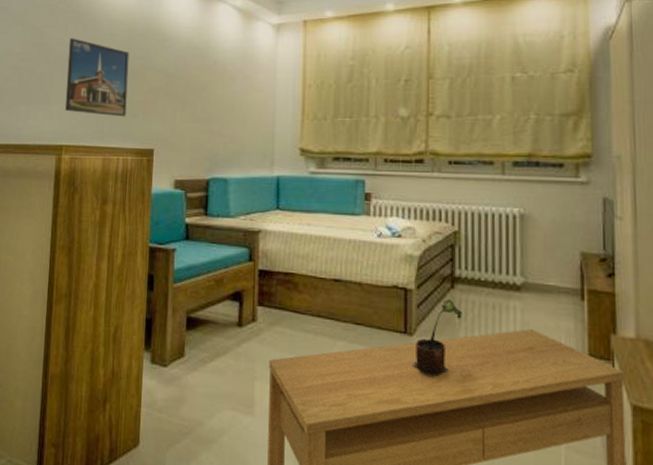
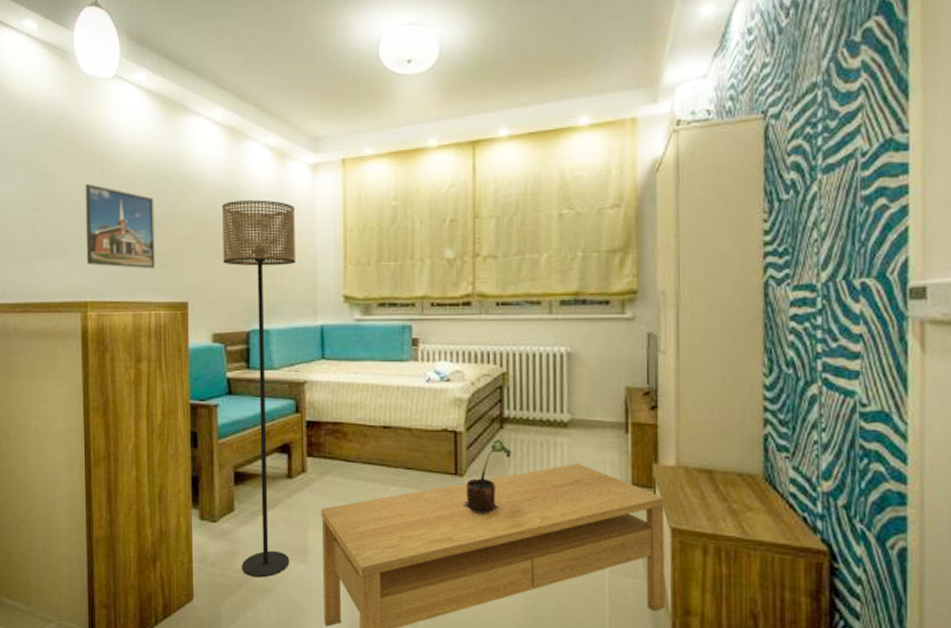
floor lamp: none [187,56,257,428] -> present [222,200,295,578]

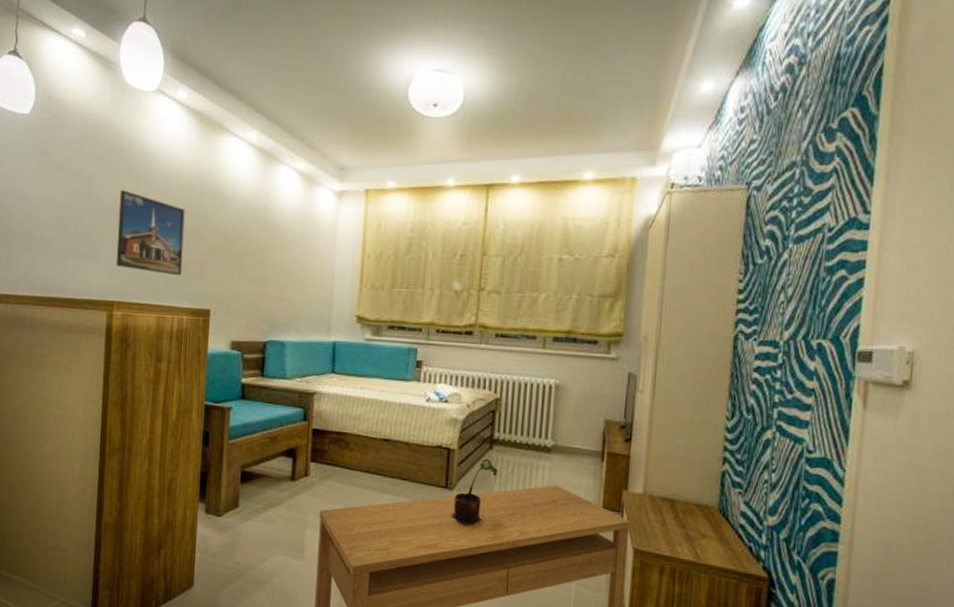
floor lamp: present [222,200,295,578] -> none [240,219,318,571]

